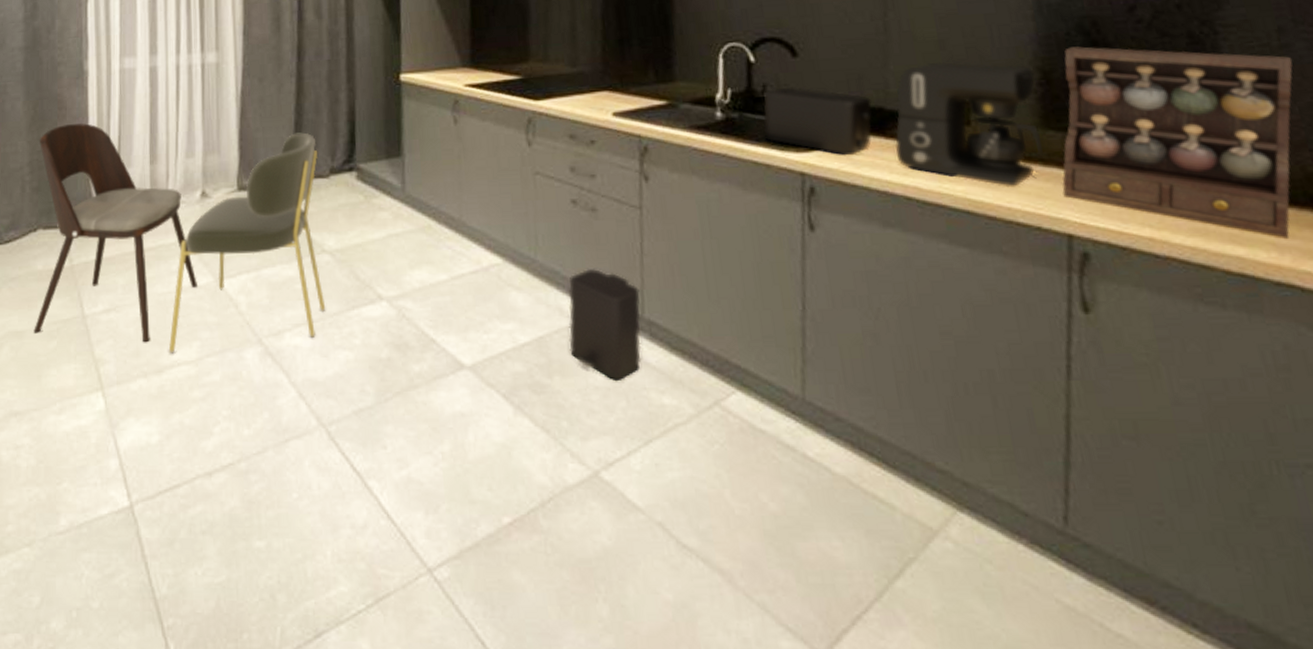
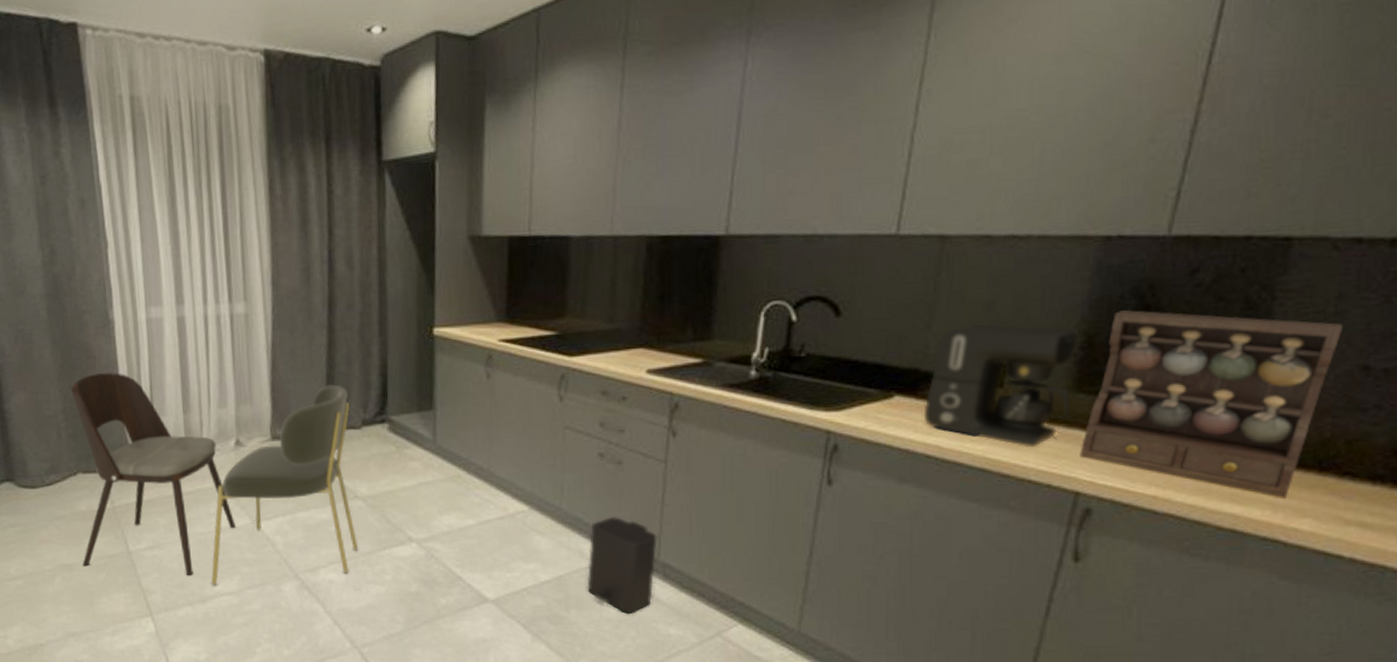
toaster: present [762,87,873,156] -> none [795,347,908,416]

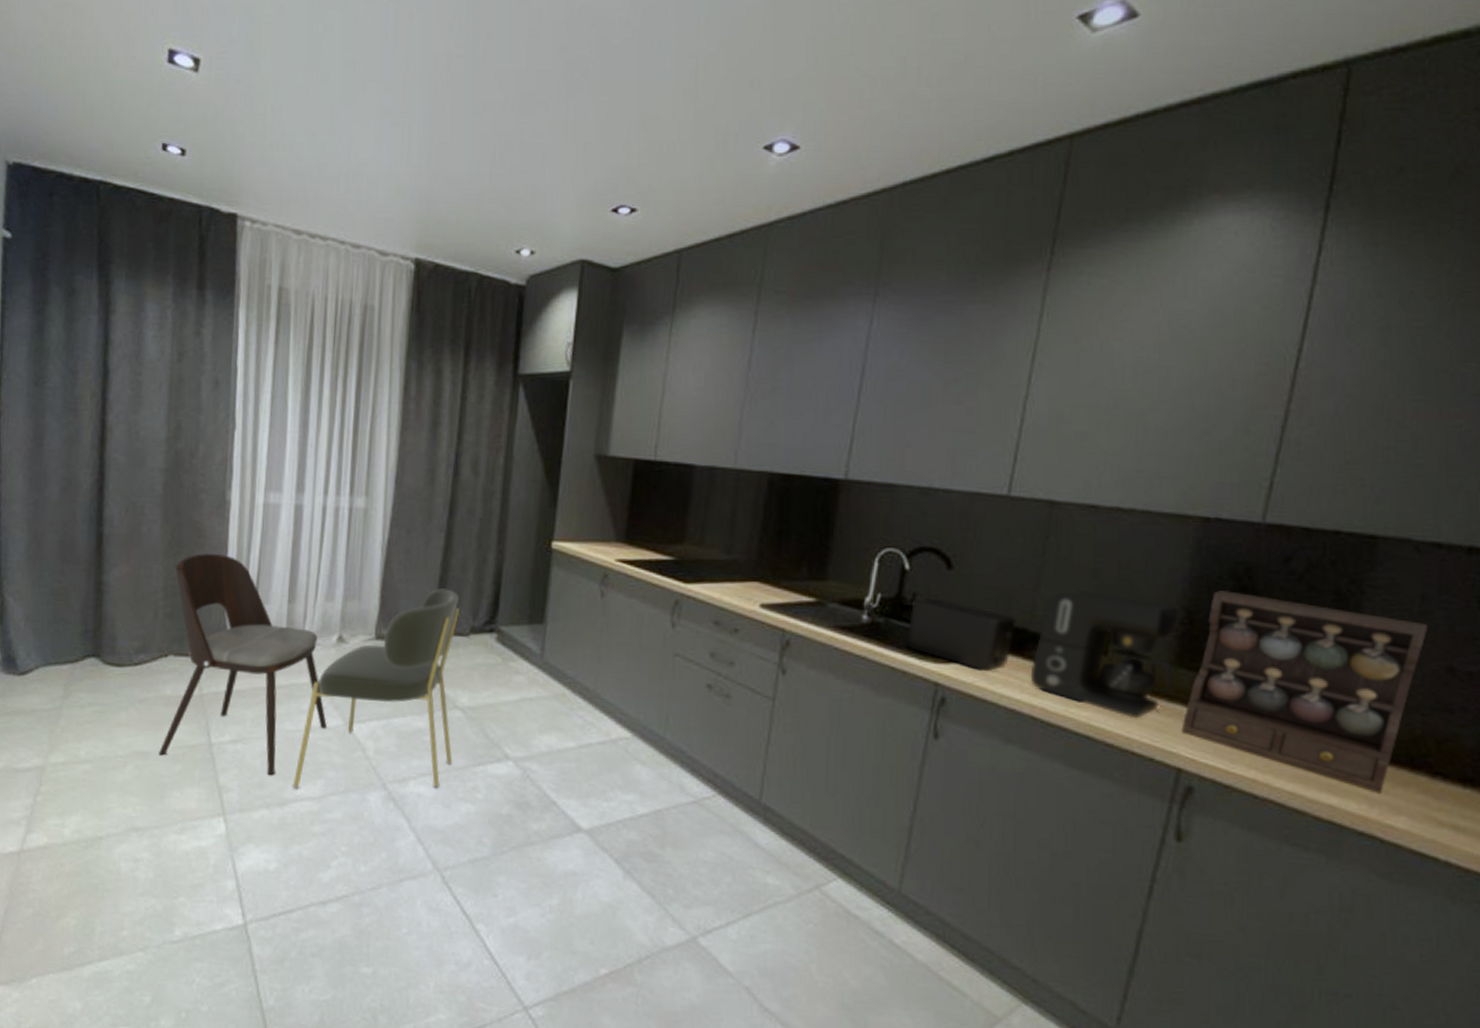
pedal bin: present [587,516,657,615] -> none [685,750,761,859]
toaster: none [795,347,908,416] -> present [906,598,1016,672]

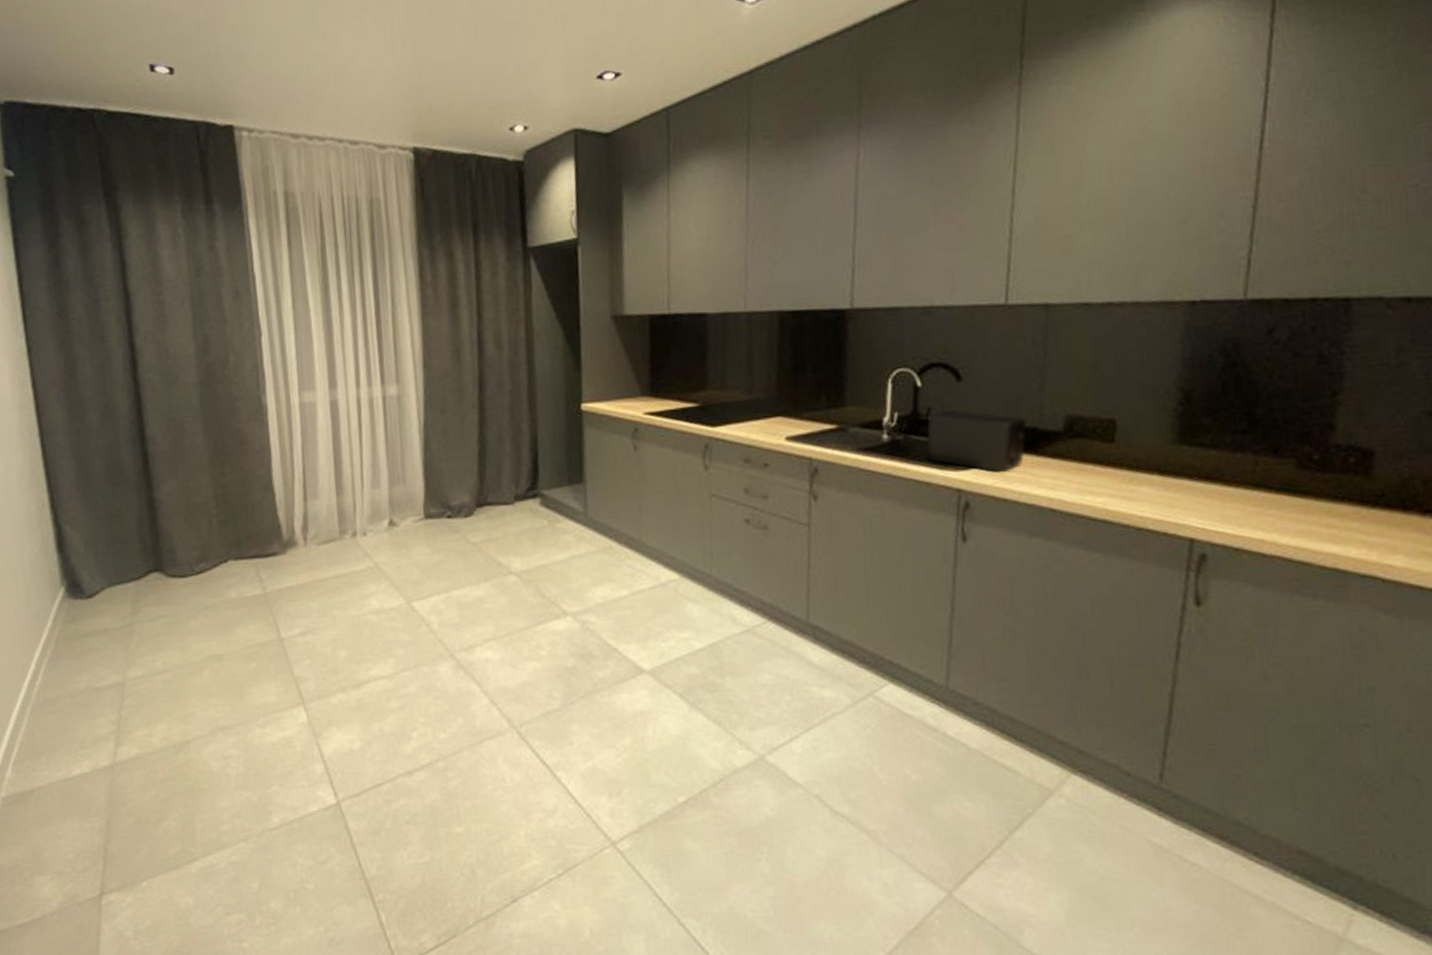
dining chair: present [159,554,327,775] -> none [223,457,390,660]
dining chair: present [294,588,461,789] -> none [365,462,513,670]
coffee maker: present [1030,589,1180,719] -> none [1044,383,1177,498]
spice rack: present [1181,590,1428,794] -> none [1189,367,1406,537]

